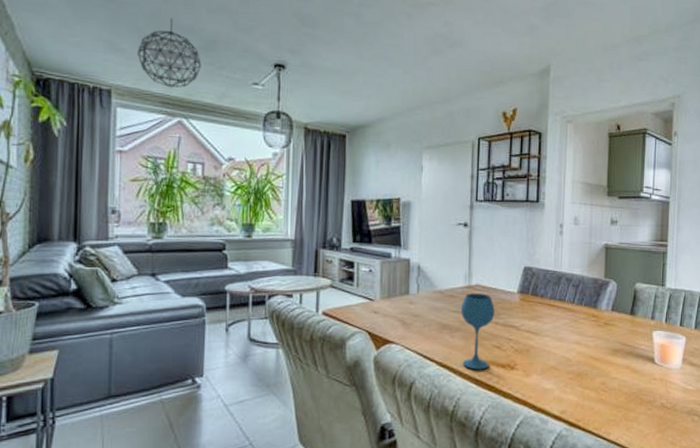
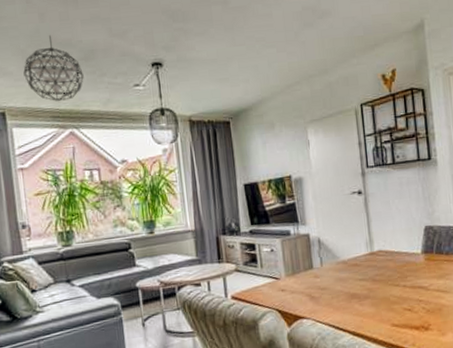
wineglass: present [460,293,495,370] -> none [366,258,403,335]

